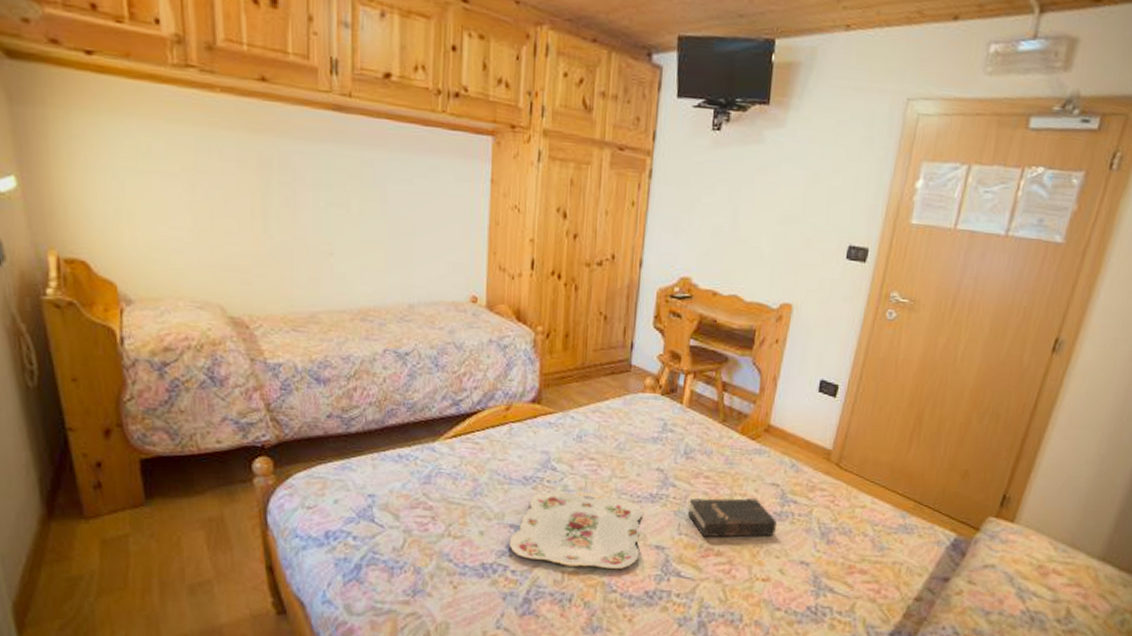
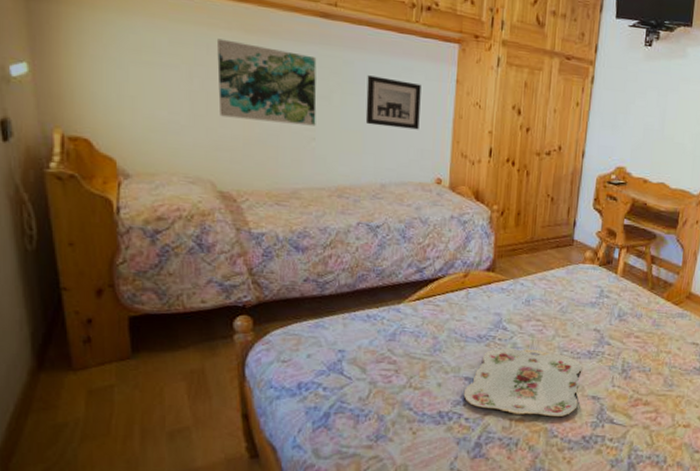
wall art: none [220,140,333,239] -> present [217,38,317,126]
wall art: none [388,177,451,240] -> present [365,75,421,130]
hardback book: present [688,498,777,538] -> none [620,355,696,389]

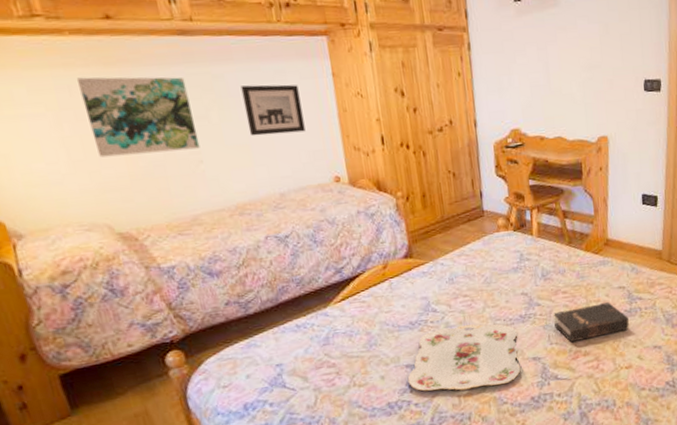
hardback book: none [620,355,696,389] -> present [553,302,629,343]

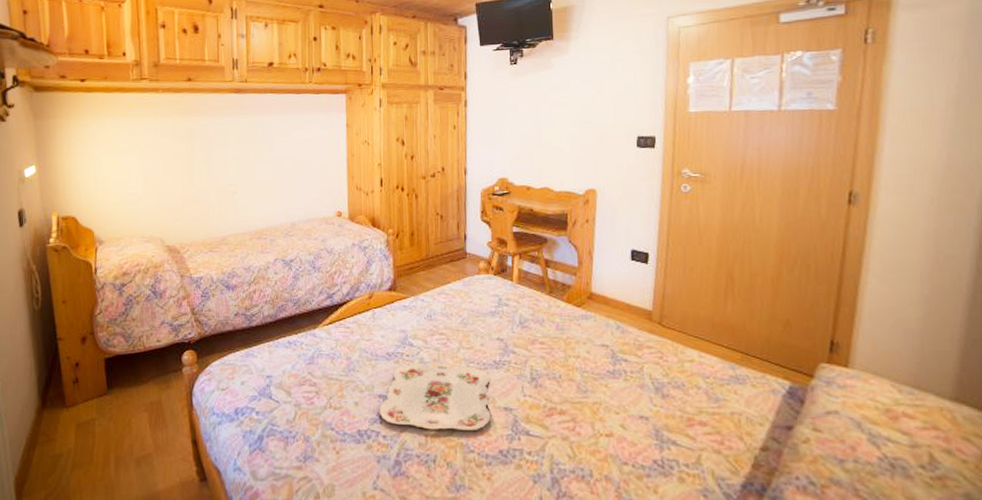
wall art: present [77,77,200,158] -> none [161,123,237,185]
wall art: present [240,84,306,136] -> none [274,132,319,174]
hardback book: present [553,302,629,343] -> none [529,360,612,398]

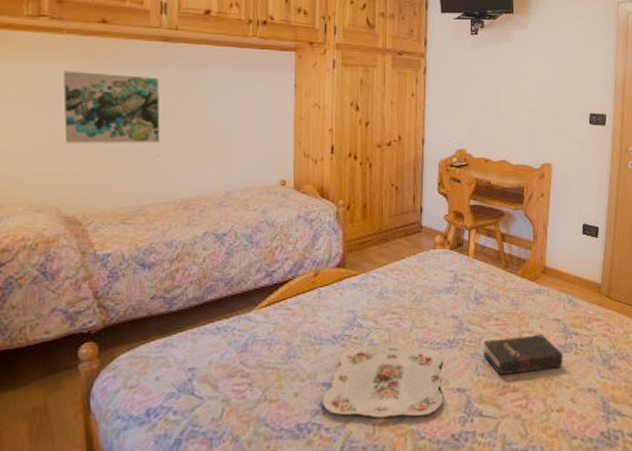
wall art: none [161,123,237,185] -> present [63,71,160,143]
hardback book: none [529,360,612,398] -> present [483,335,563,376]

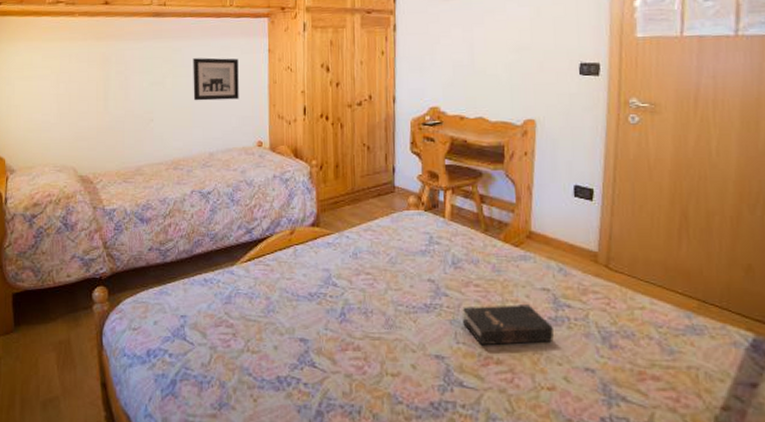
wall art: present [63,71,160,143] -> none [77,48,153,112]
wall art: none [208,89,261,136] -> present [193,58,239,101]
serving tray: present [322,344,443,418] -> none [300,305,421,381]

